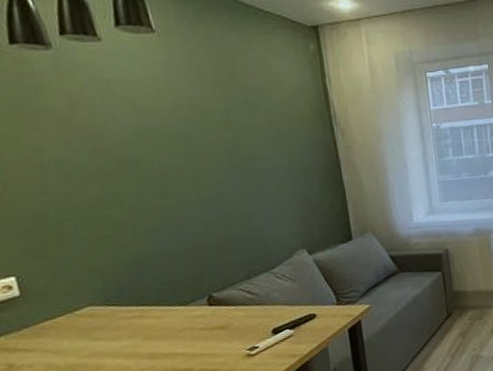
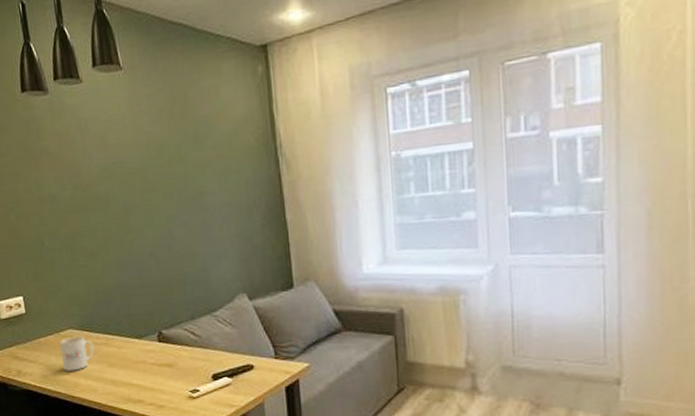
mug: none [74,312,125,354] -> present [59,336,94,371]

